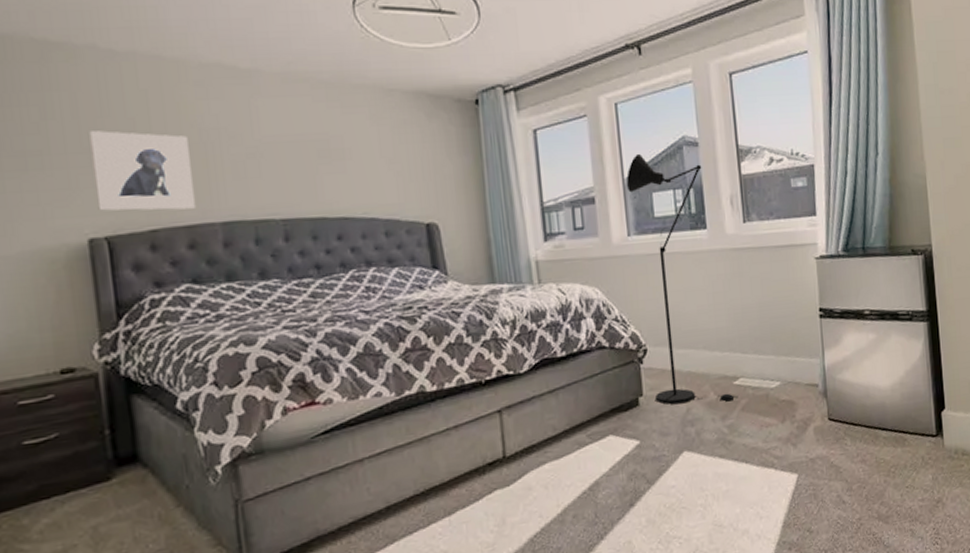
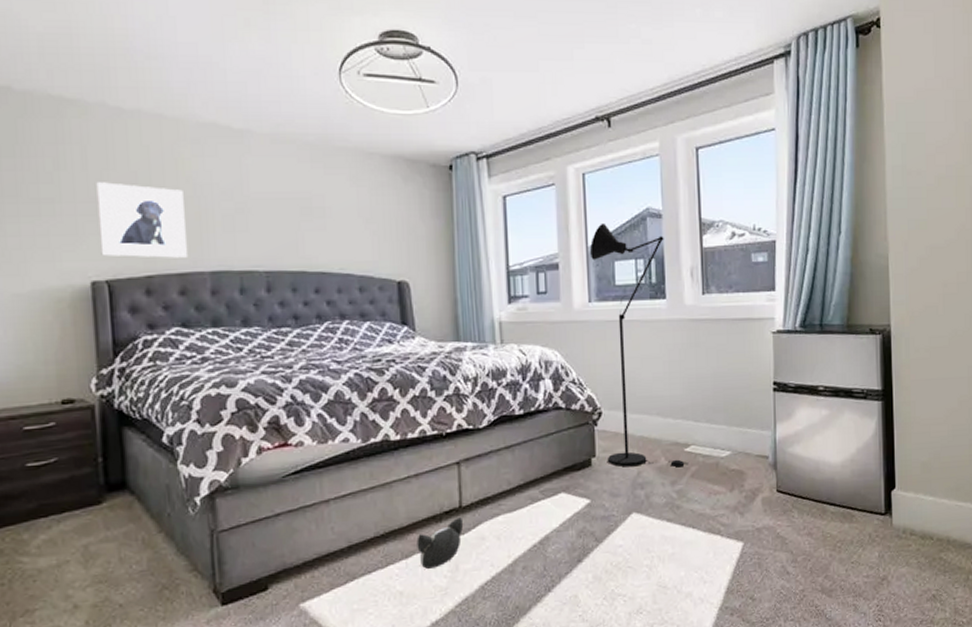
plush toy: none [459,467,509,525] -> present [416,516,464,569]

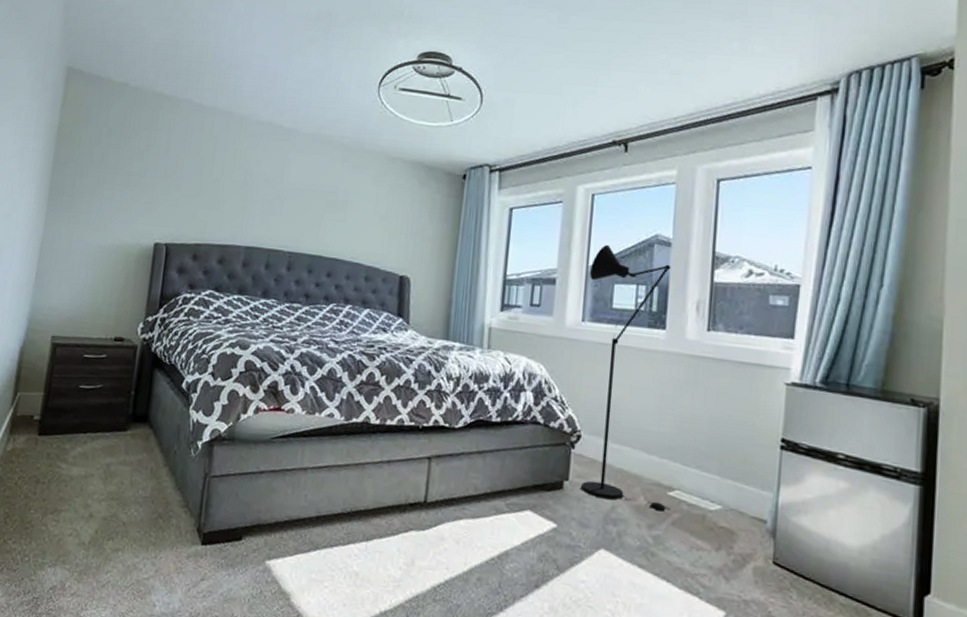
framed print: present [96,182,189,258] -> none [166,163,236,232]
plush toy: present [416,516,464,569] -> none [378,511,426,558]

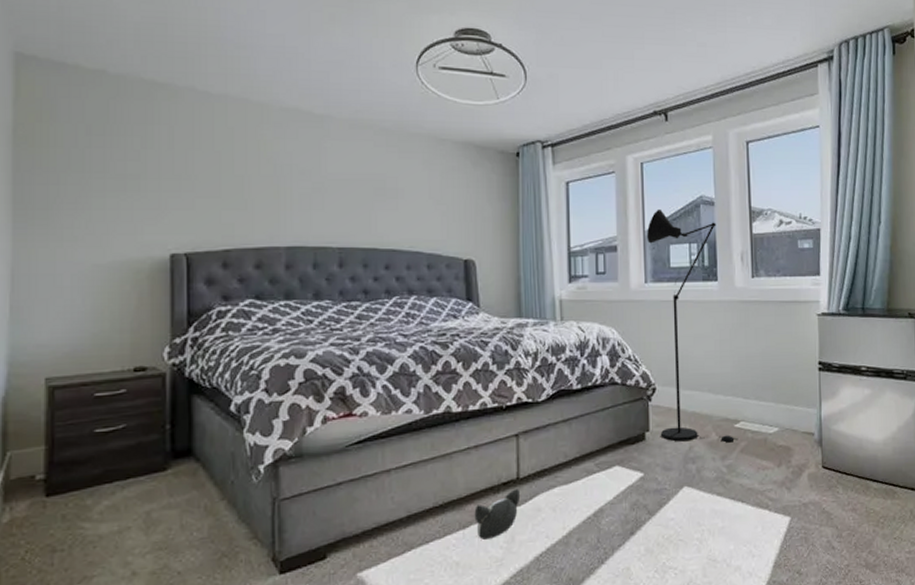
plush toy: none [378,511,426,558] -> present [474,488,521,540]

